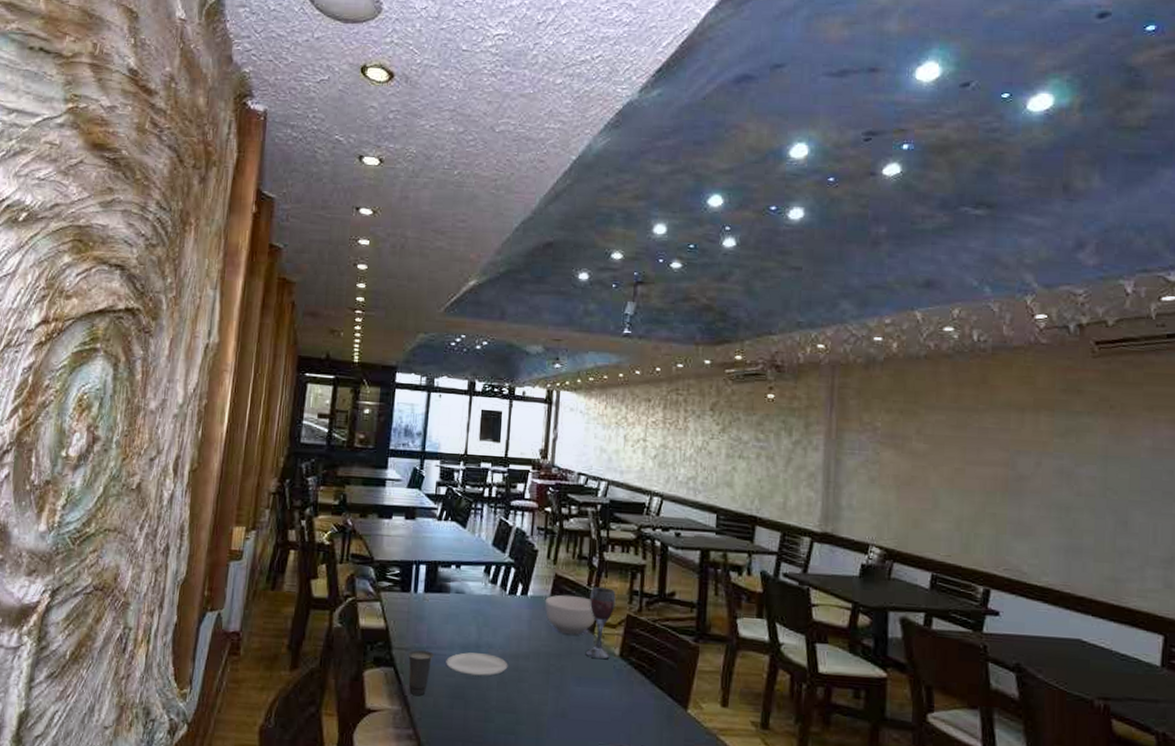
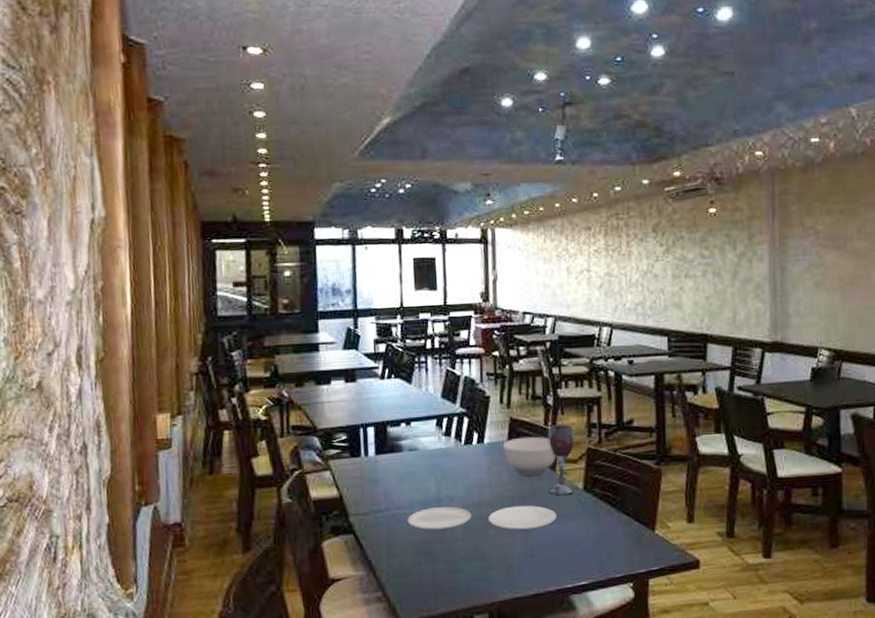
cup: present [407,650,435,695] -> none [366,512,395,558]
plate: none [523,662,590,689] -> present [488,505,557,530]

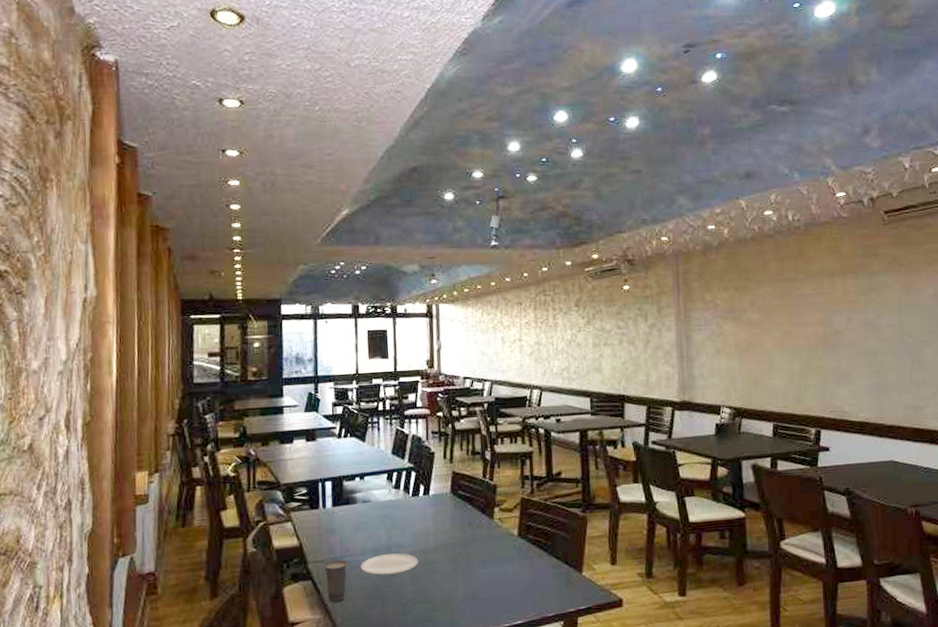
cup: none [366,512,395,558] -> present [323,559,349,602]
plate: present [488,505,557,530] -> none [433,551,495,575]
bowl: present [502,436,555,476] -> none [446,488,493,524]
cup: present [547,424,575,496] -> none [486,476,510,542]

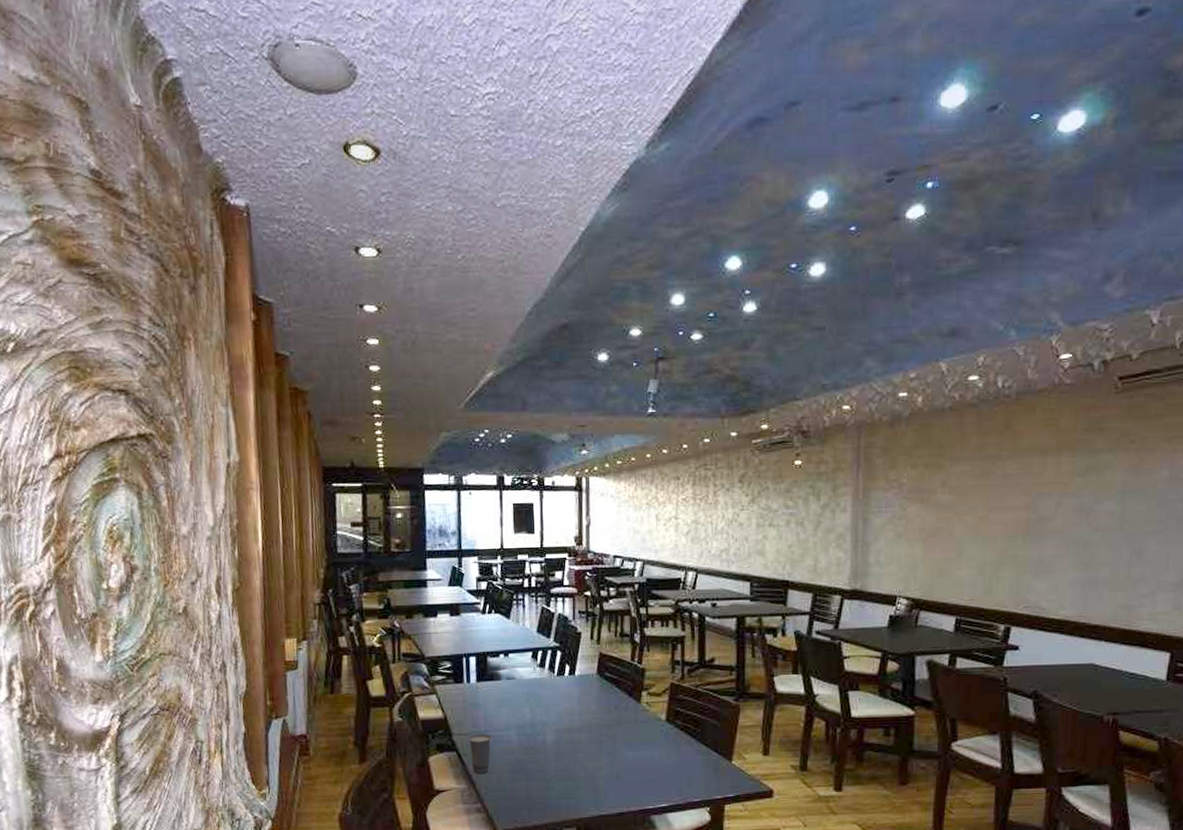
plate: present [360,553,419,576] -> none [504,731,563,751]

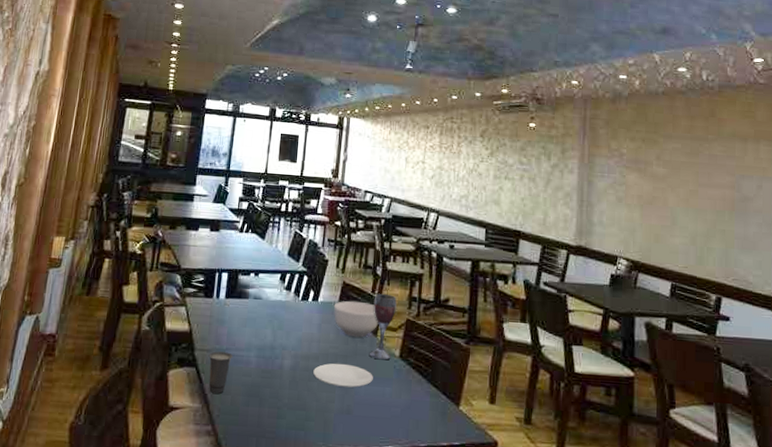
plate: none [578,732,640,755] -> present [313,363,373,388]
bowl: none [592,670,641,706] -> present [333,300,378,338]
cup: none [634,660,659,726] -> present [369,293,397,360]

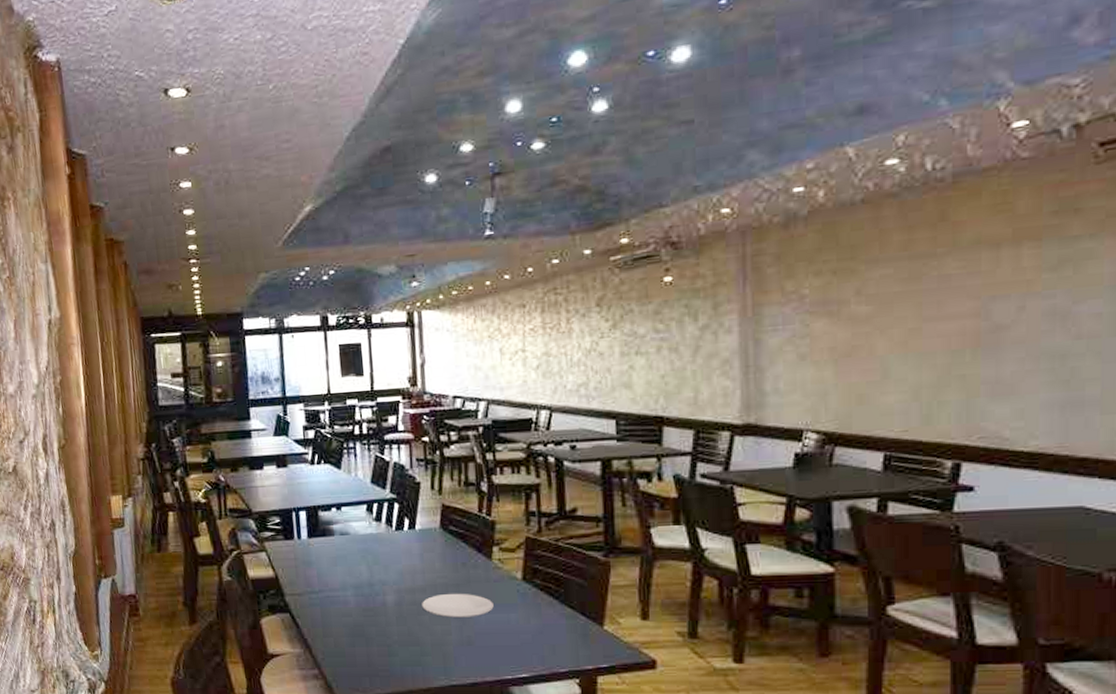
cup: present [208,351,233,394] -> none [301,594,328,637]
bowl: present [333,300,378,338] -> none [434,523,491,564]
cup: present [369,293,397,360] -> none [482,511,512,585]

